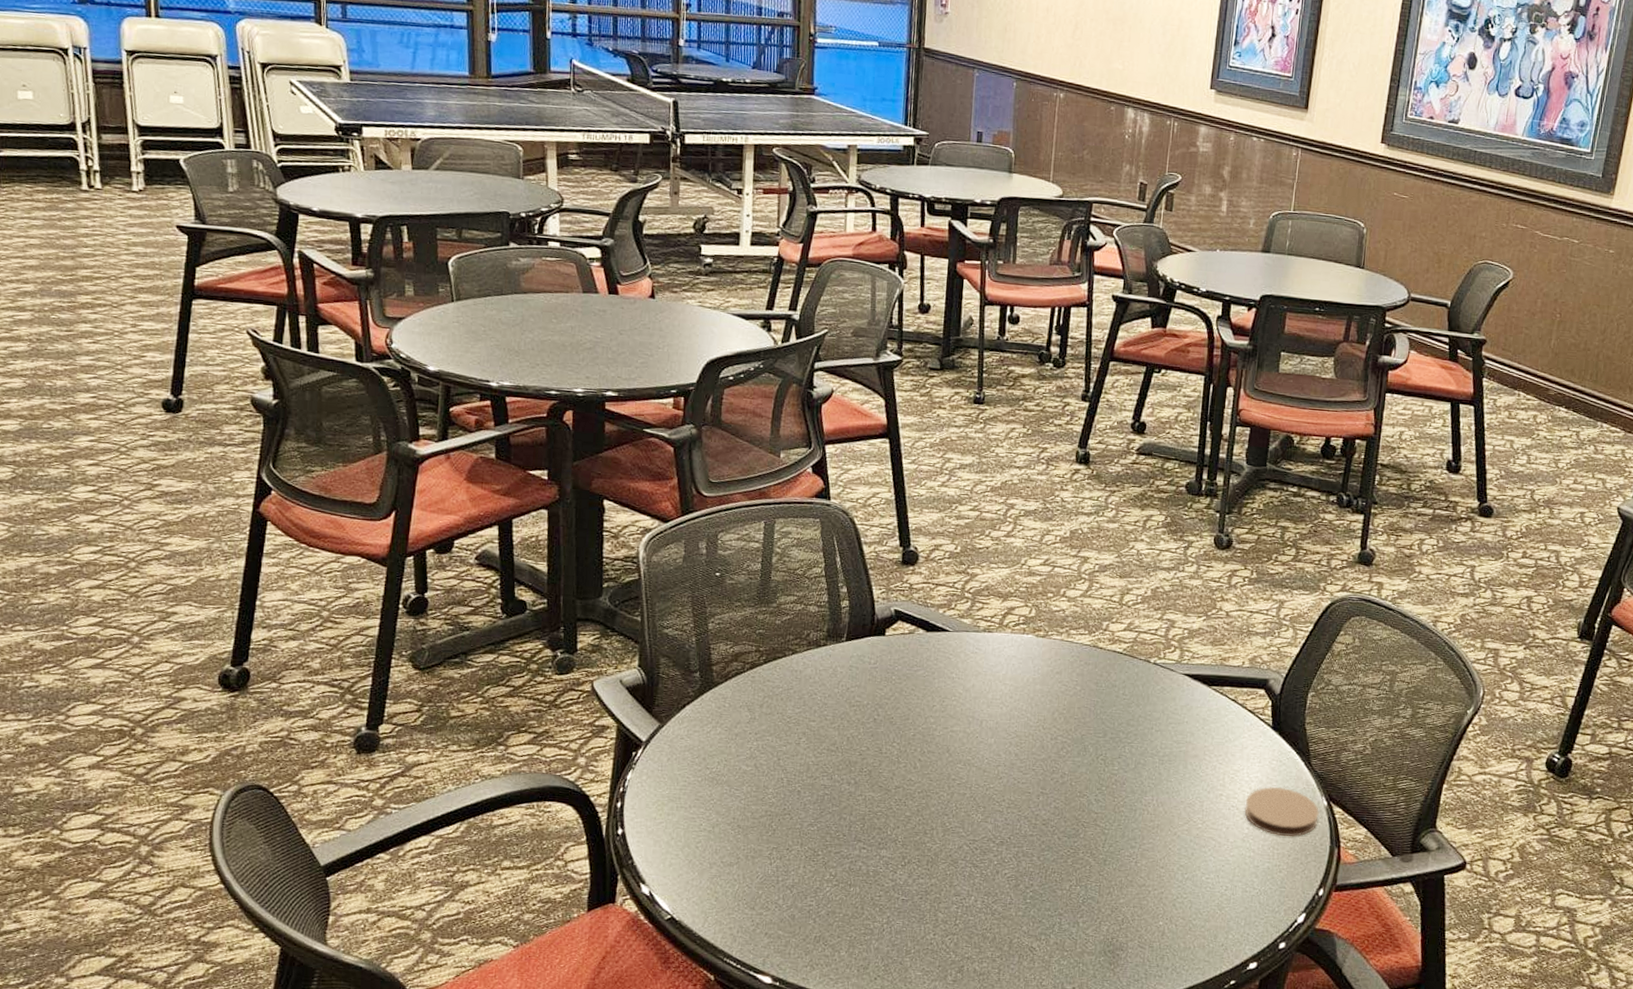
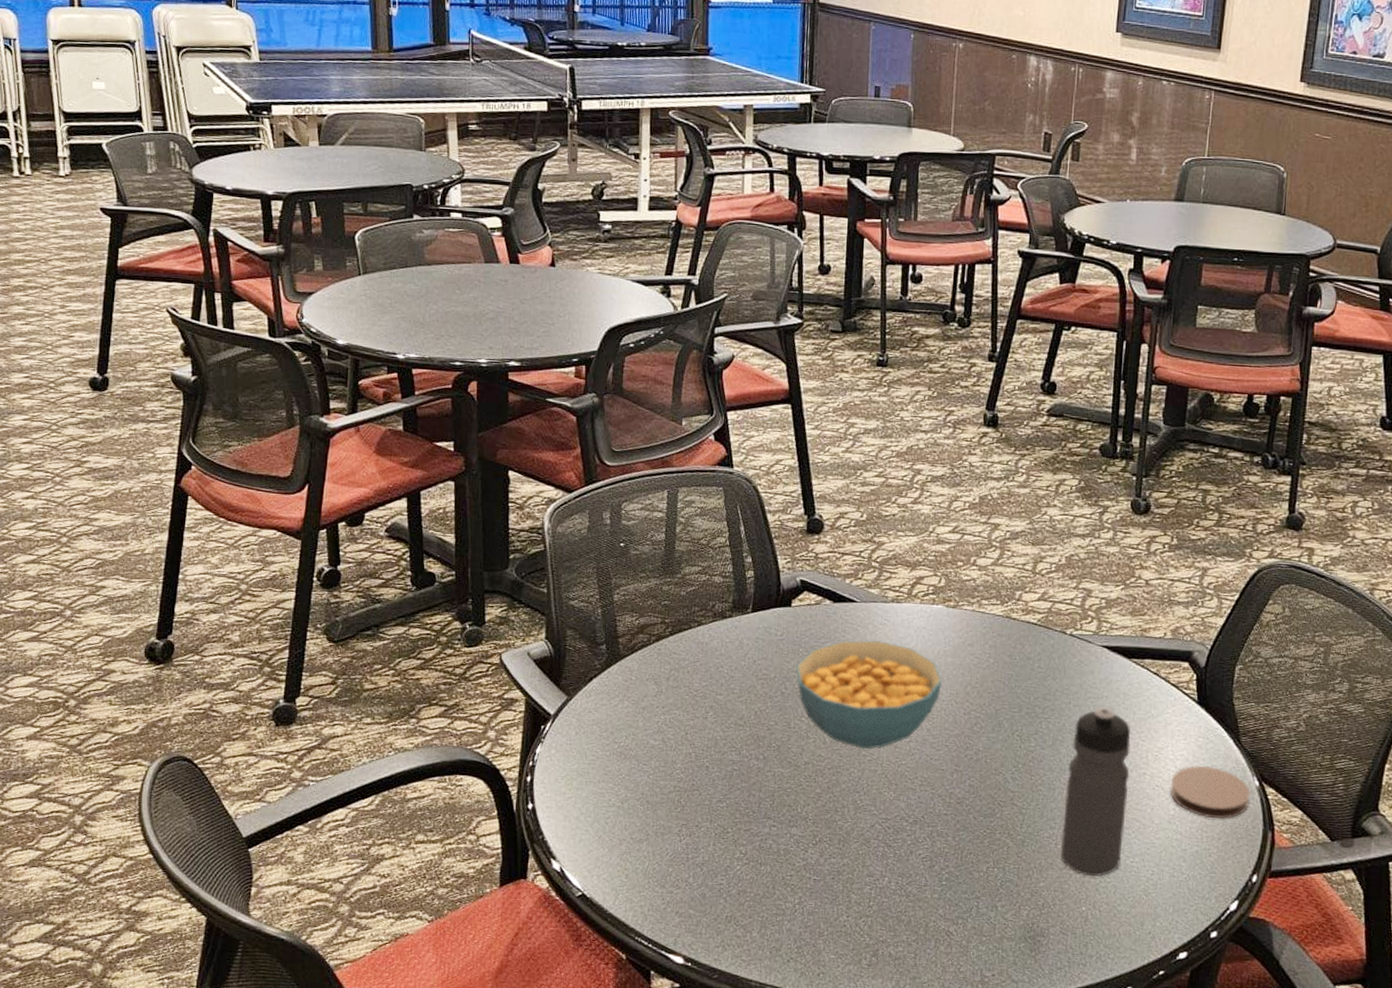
cereal bowl: none [888,667,1031,774] -> present [795,639,943,749]
water bottle: none [1140,731,1209,893] -> present [1061,706,1131,877]

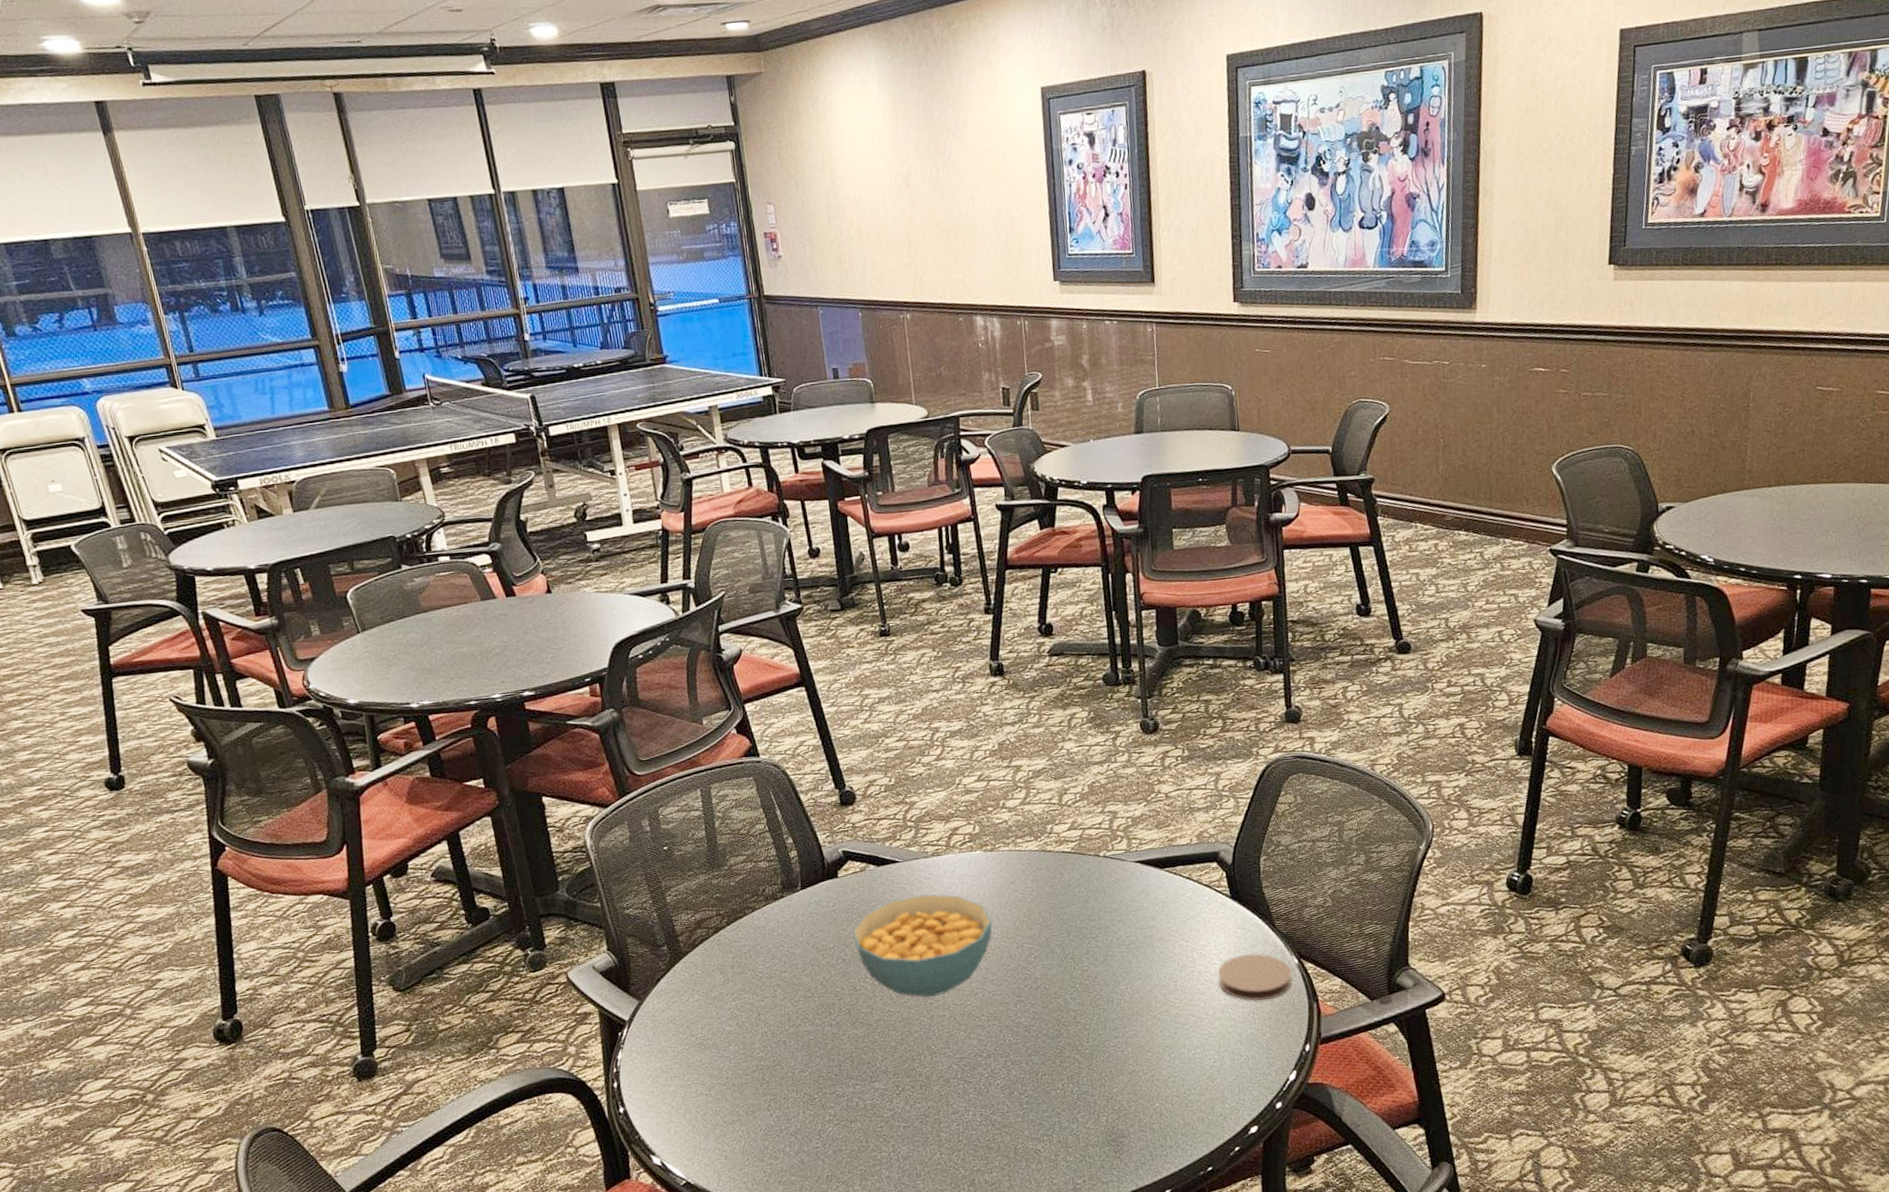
water bottle: present [1061,706,1131,877] -> none [1122,916,1184,1075]

